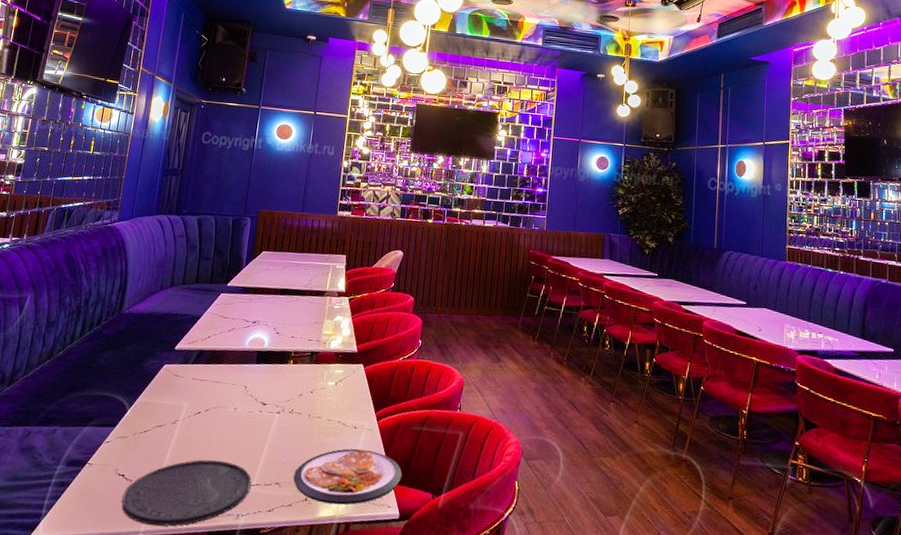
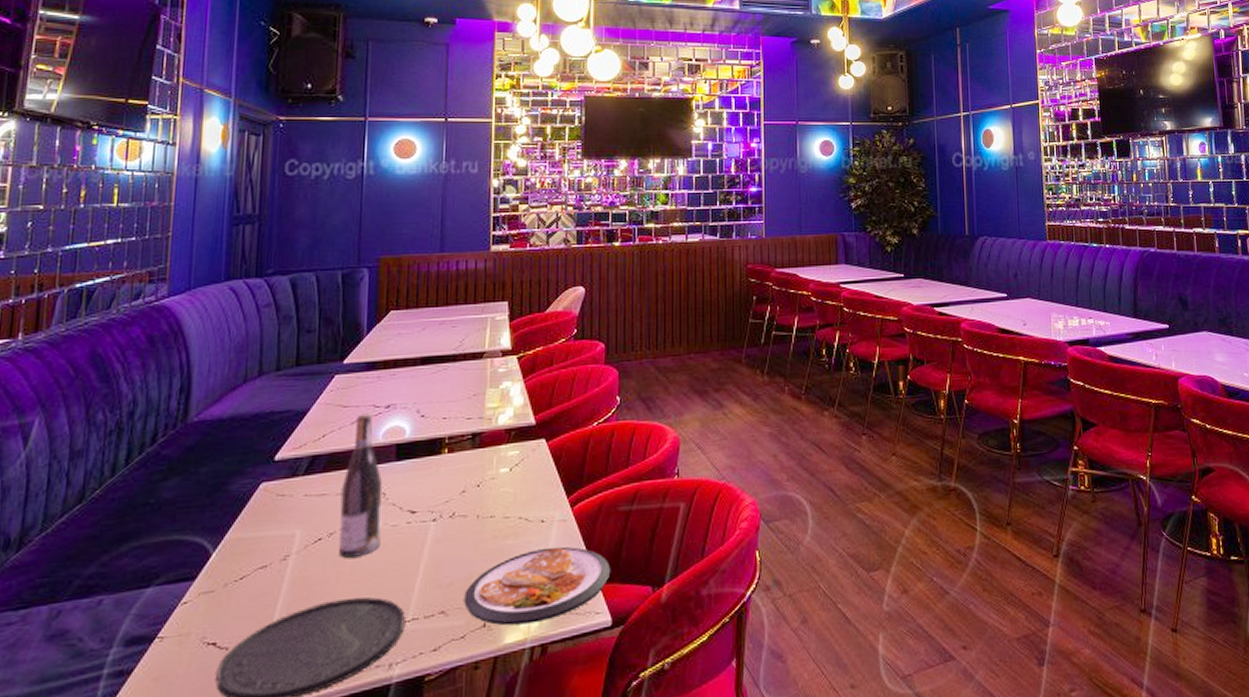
wine bottle: none [211,325,246,431] -> present [339,413,383,558]

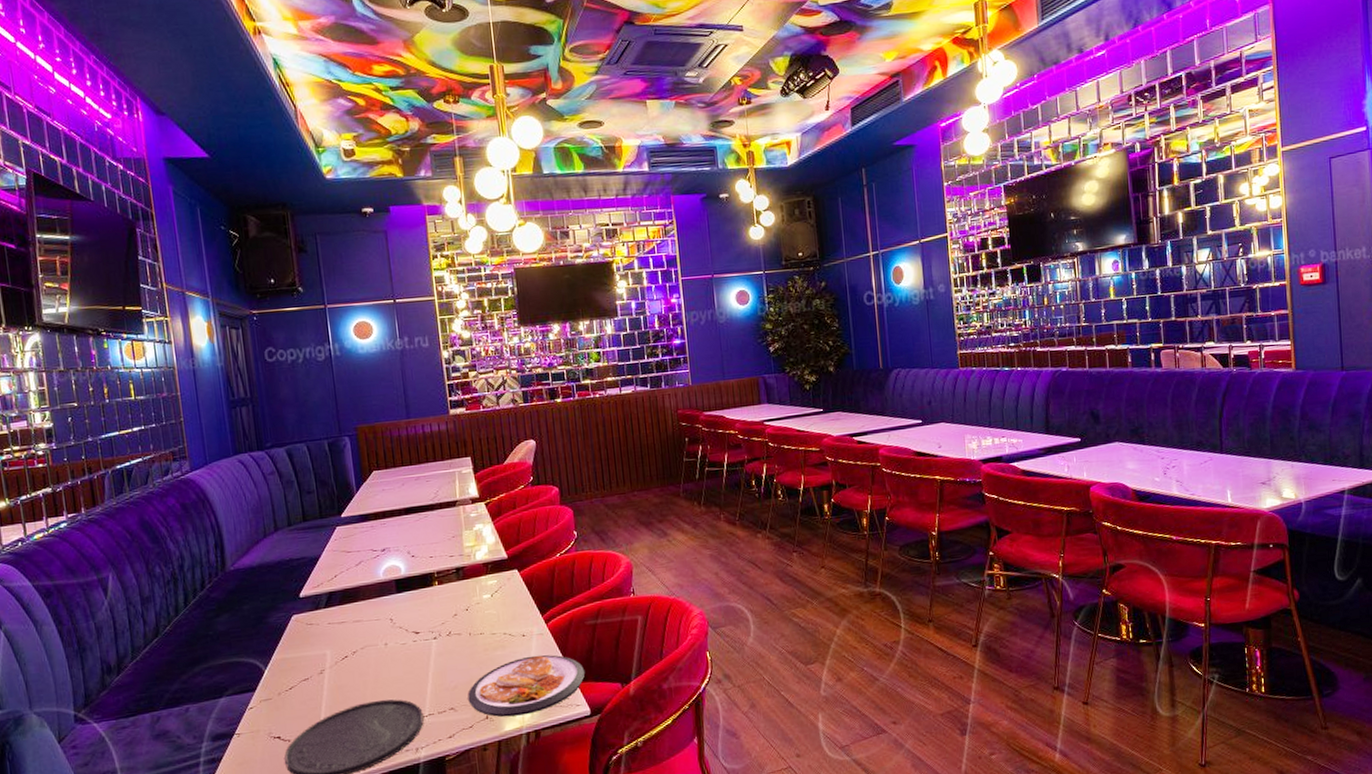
wine bottle: present [339,413,383,558] -> none [356,556,395,670]

